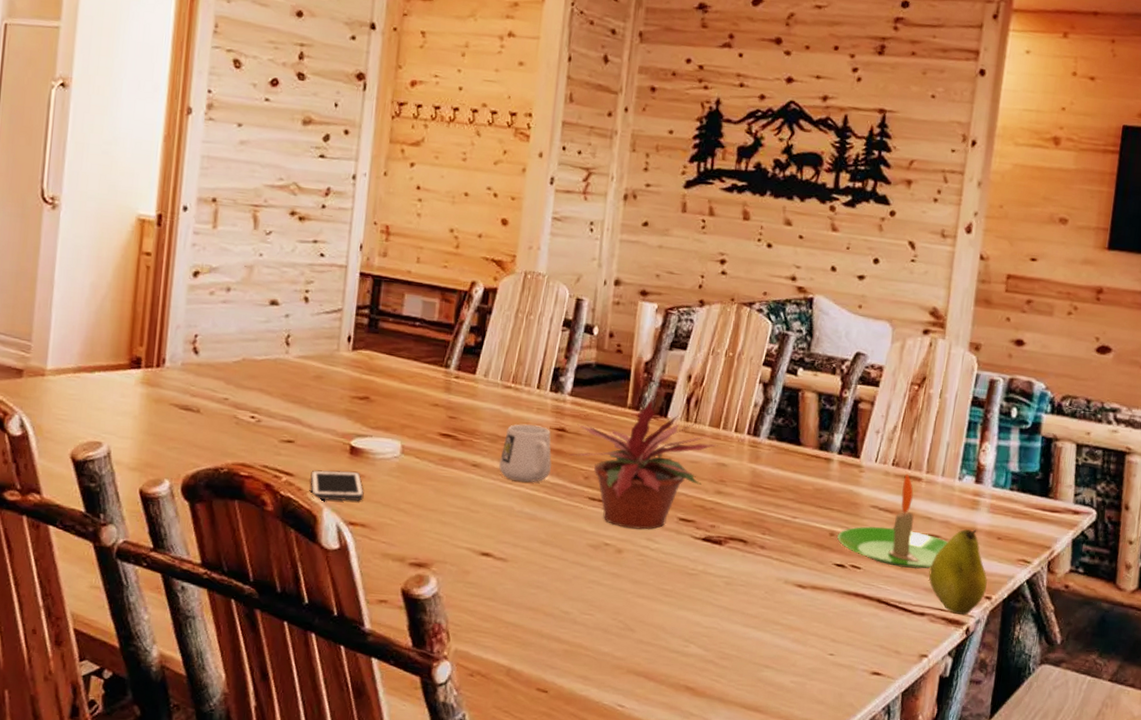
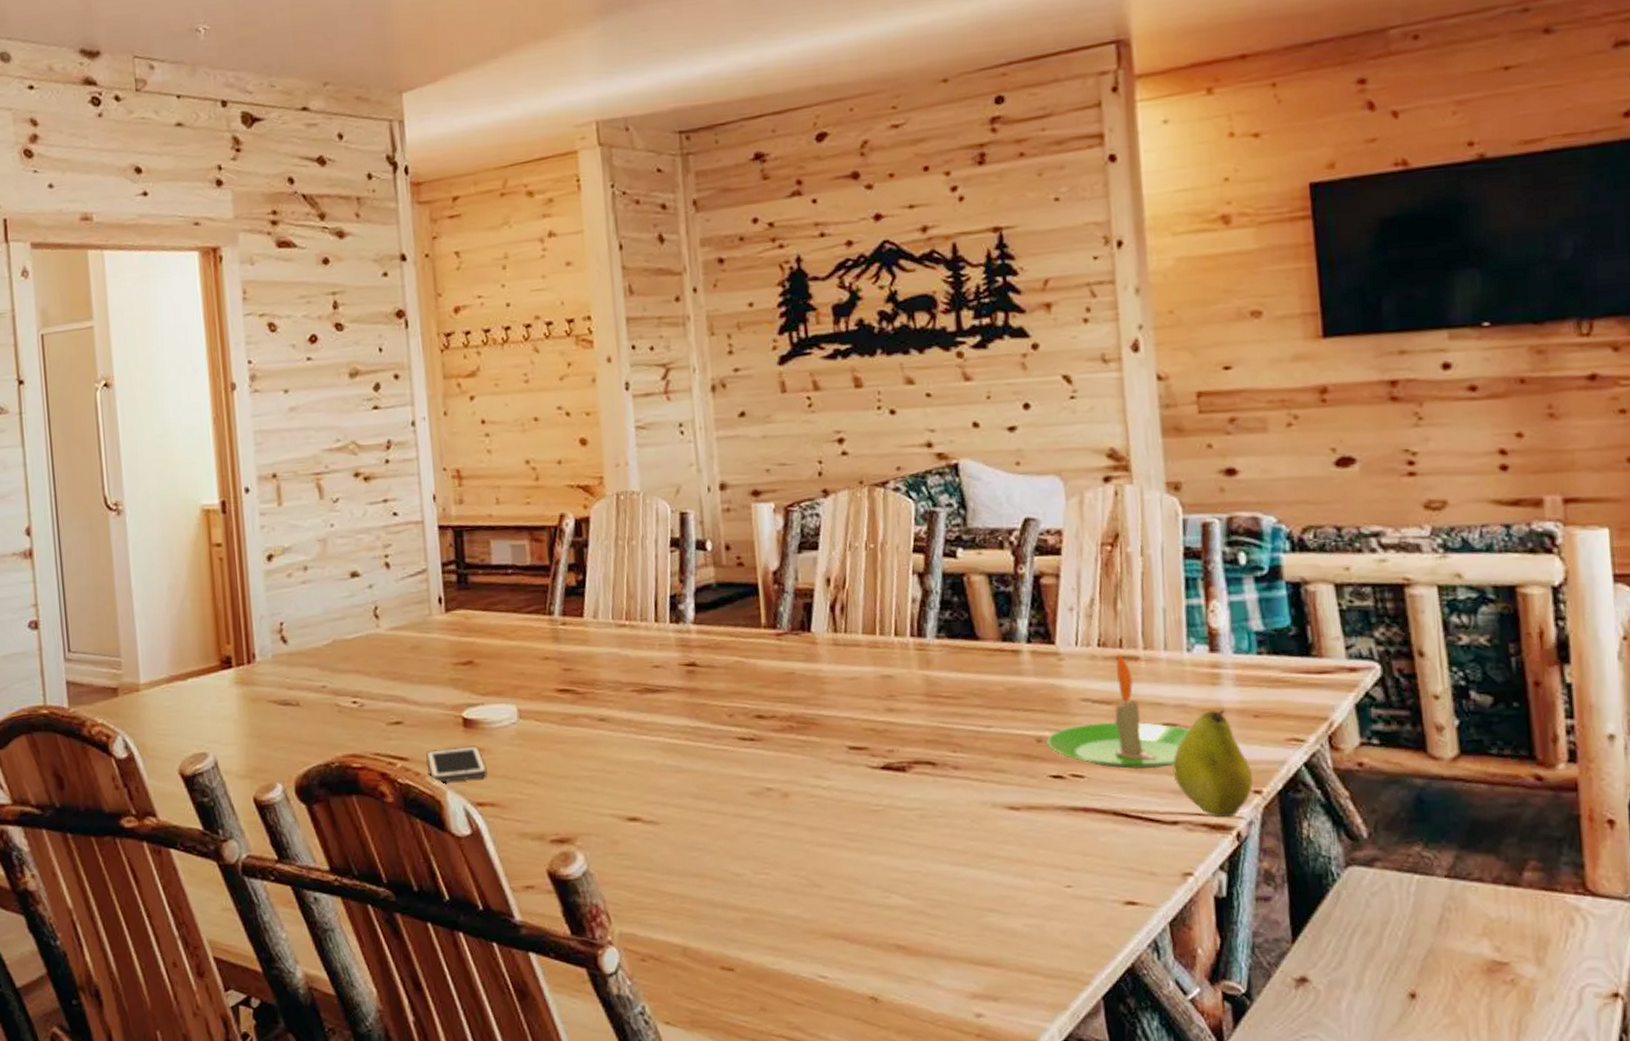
mug: present [499,423,552,483] -> none [628,664,689,731]
potted plant: present [569,398,719,530] -> none [706,612,879,767]

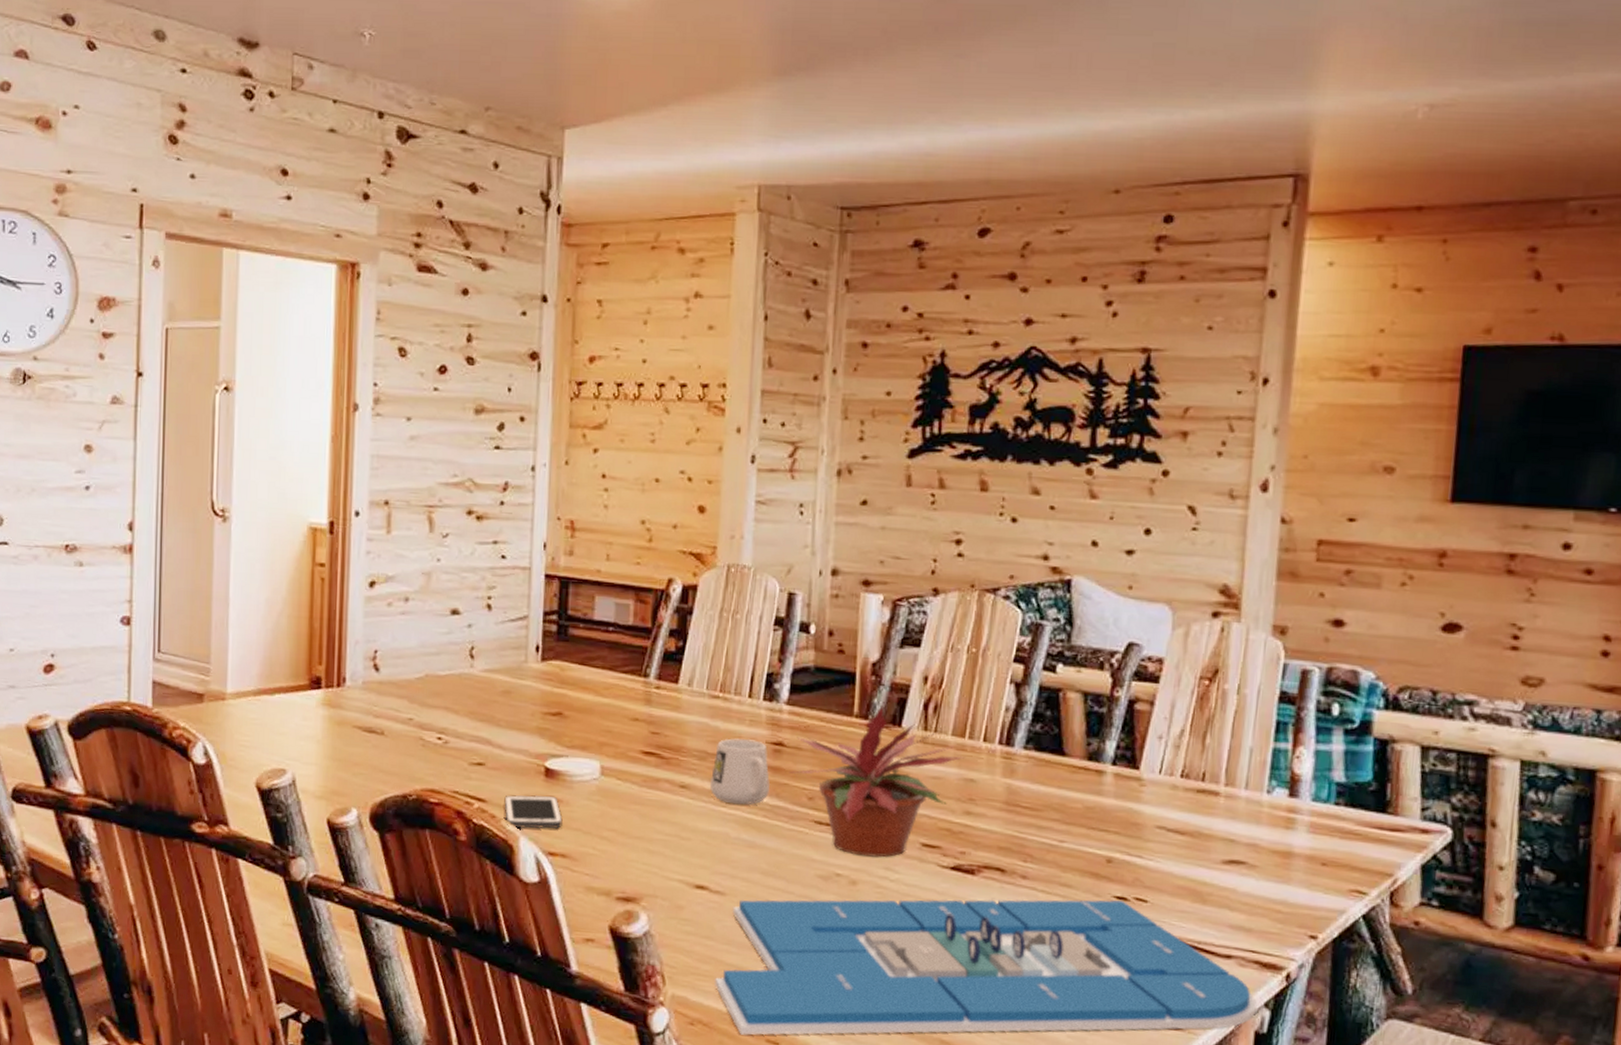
mug: none [628,664,689,731] -> present [710,738,770,805]
board game: none [659,778,1213,965] -> present [714,899,1258,1035]
potted plant: none [706,612,879,767] -> present [789,704,966,857]
candle: present [1046,654,1189,770] -> none [1116,787,1257,903]
fruit: present [1172,709,1253,818] -> none [1234,853,1311,959]

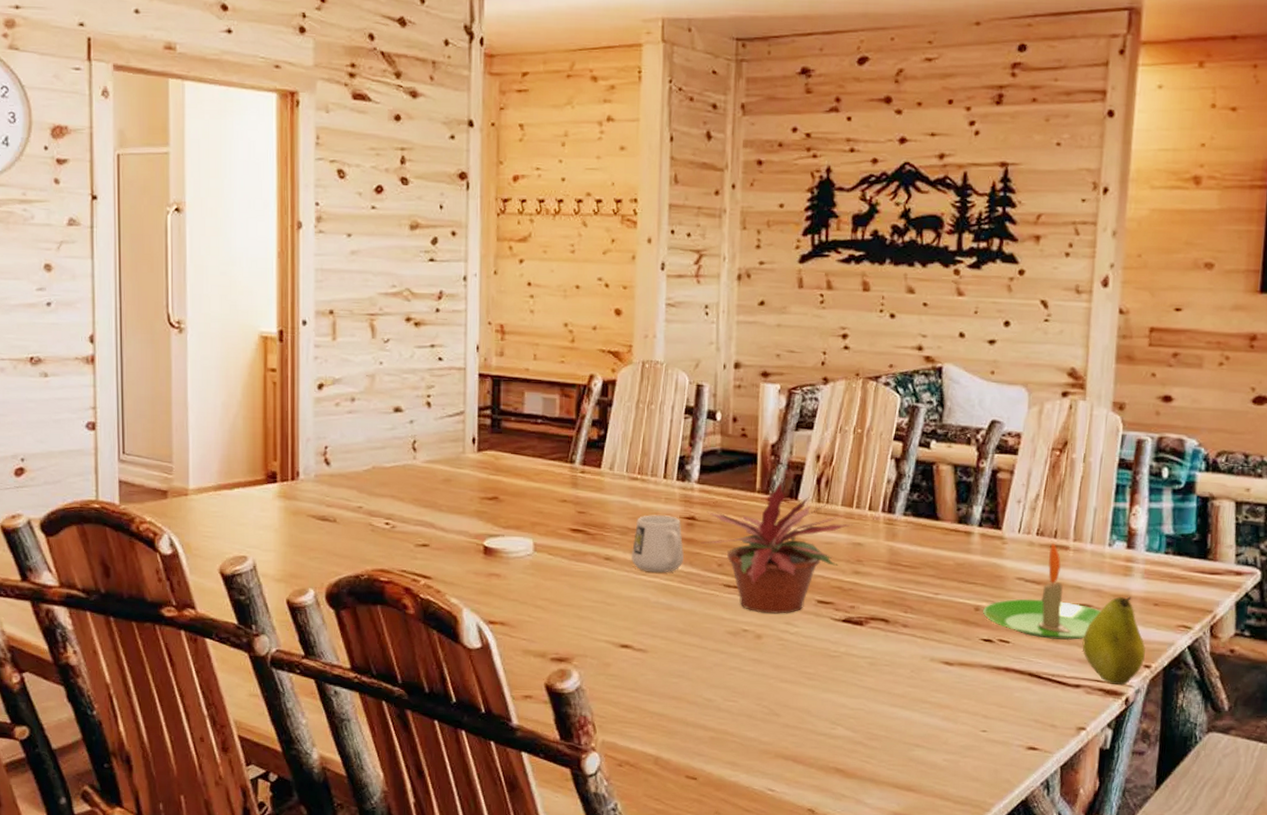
cell phone: present [504,795,563,829] -> none [448,571,501,601]
board game: present [714,899,1258,1035] -> none [638,642,1102,773]
candle: none [1116,787,1257,903] -> present [983,543,1100,641]
fruit: none [1234,853,1311,959] -> present [1082,596,1145,686]

